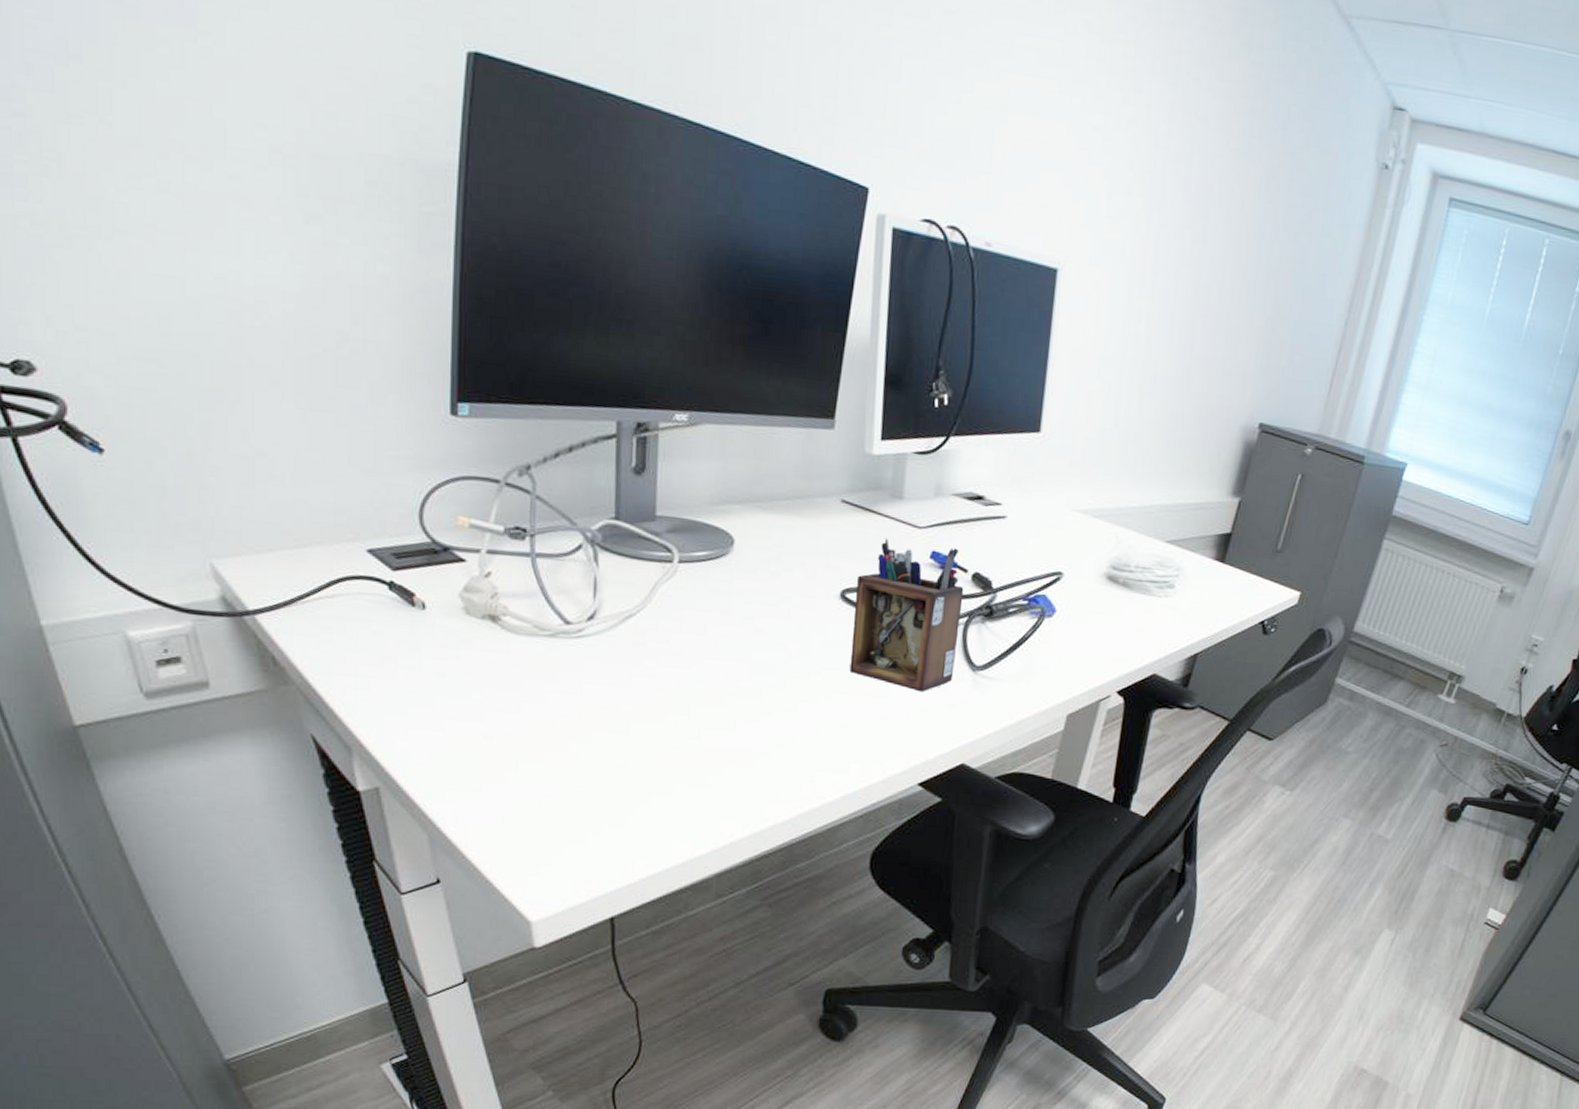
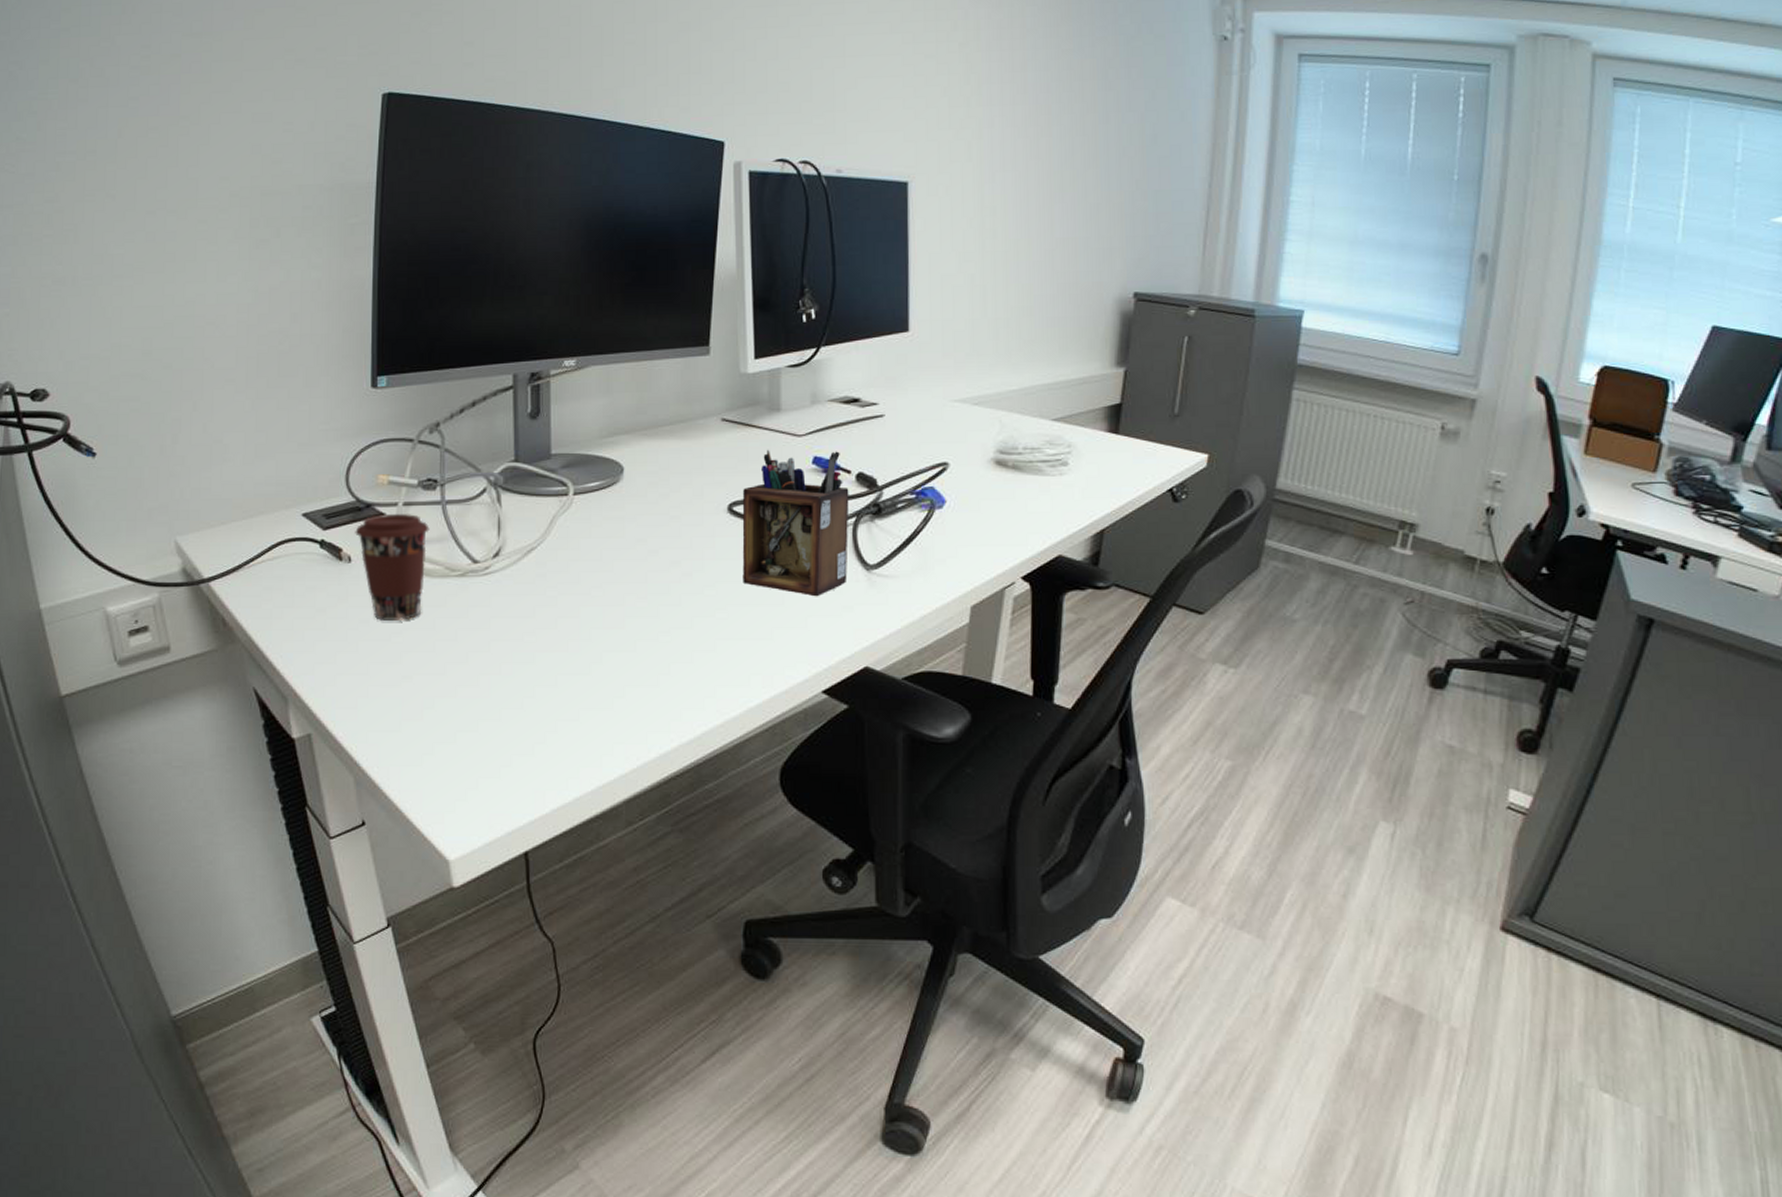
coffee cup: none [430,559,517,678] -> present [355,513,430,620]

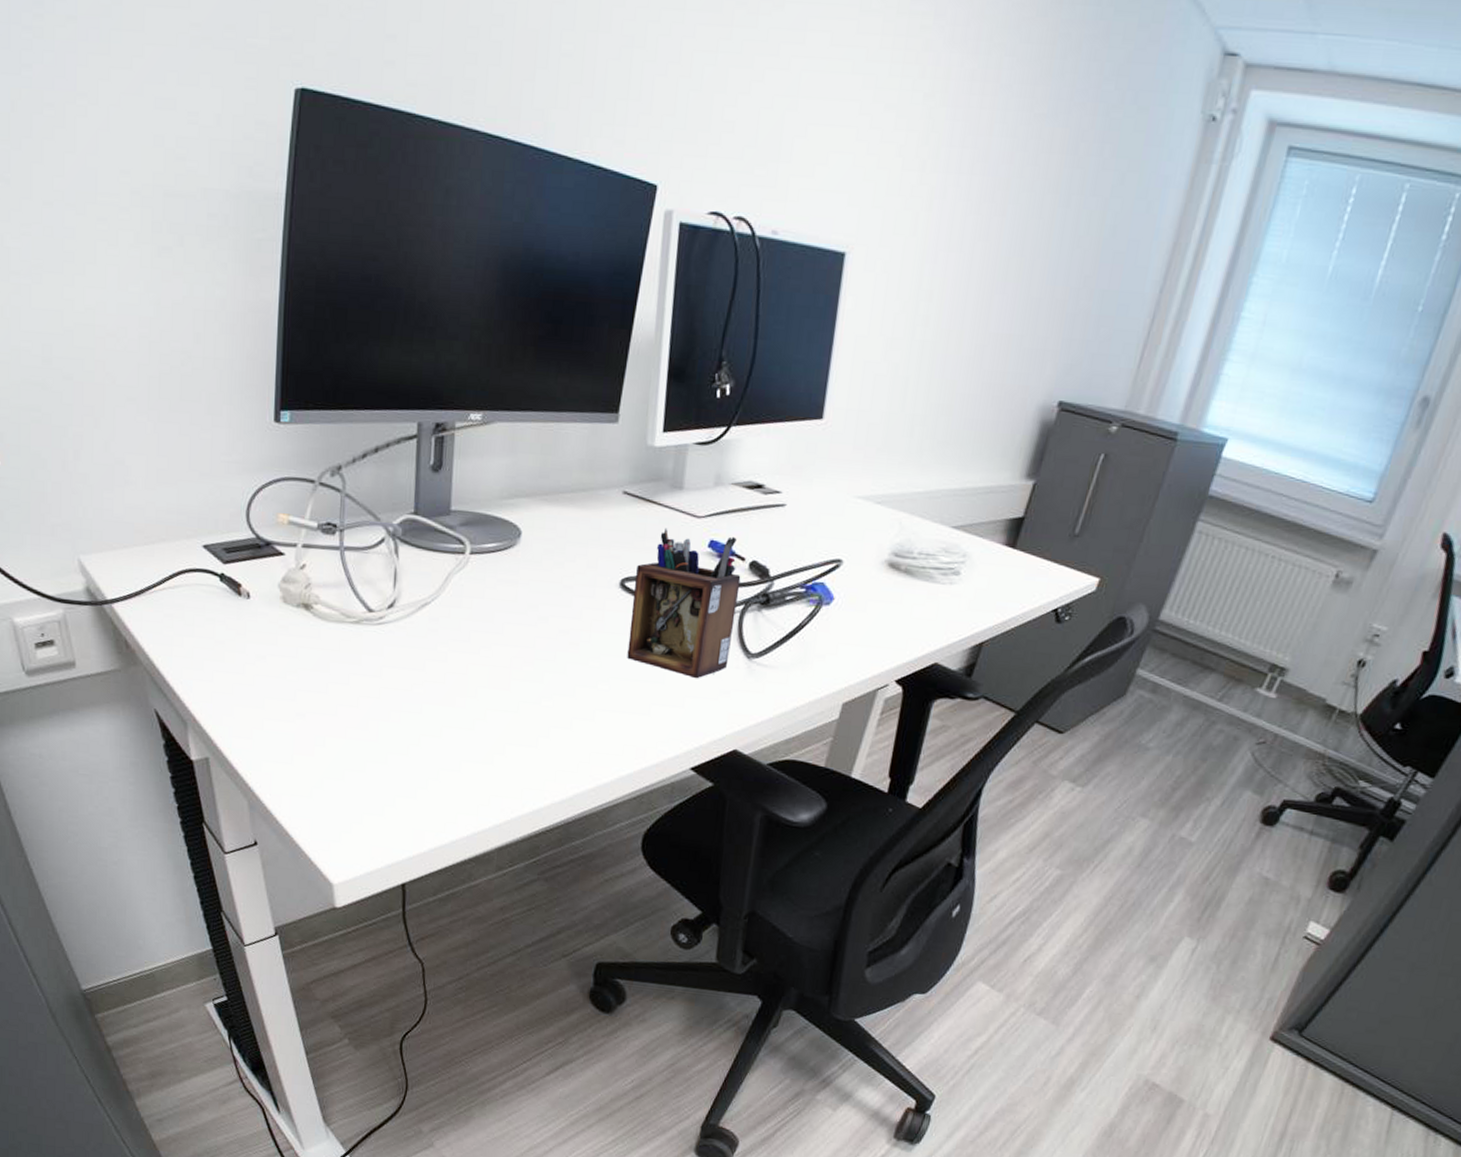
coffee cup: present [355,513,430,620] -> none [254,553,327,661]

